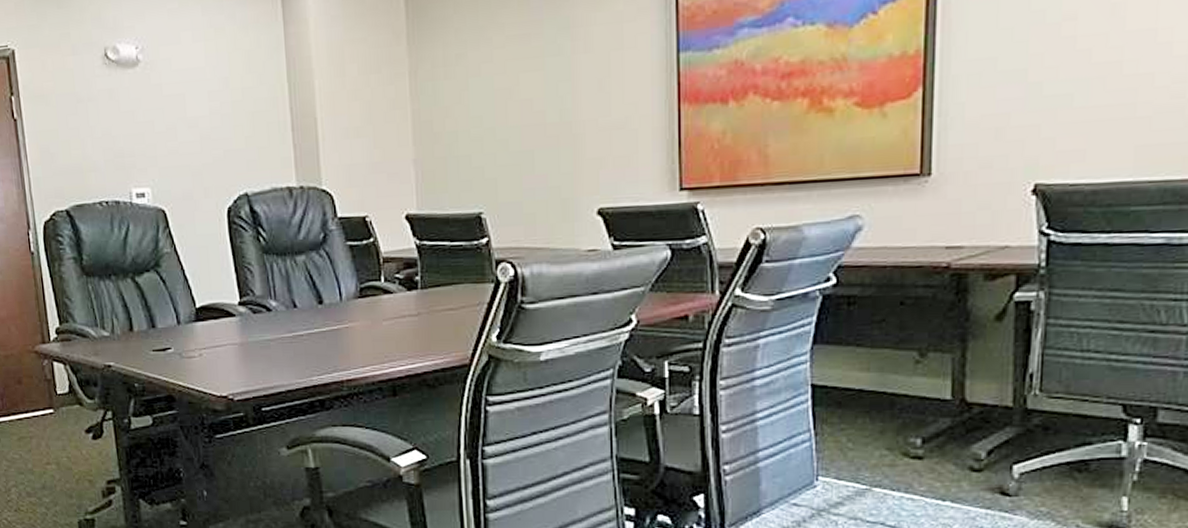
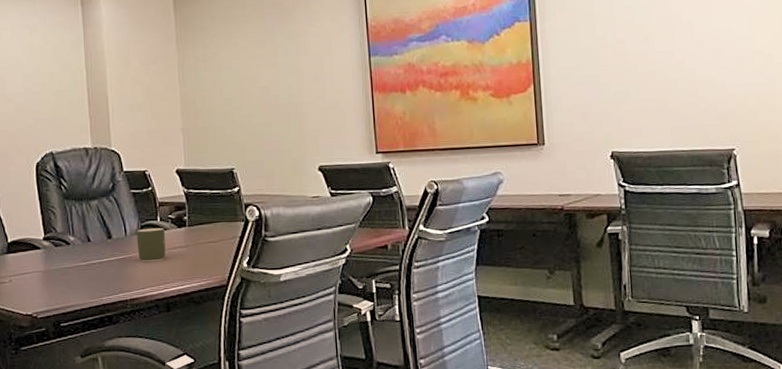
mug: none [354,291,392,335] -> present [136,228,166,263]

